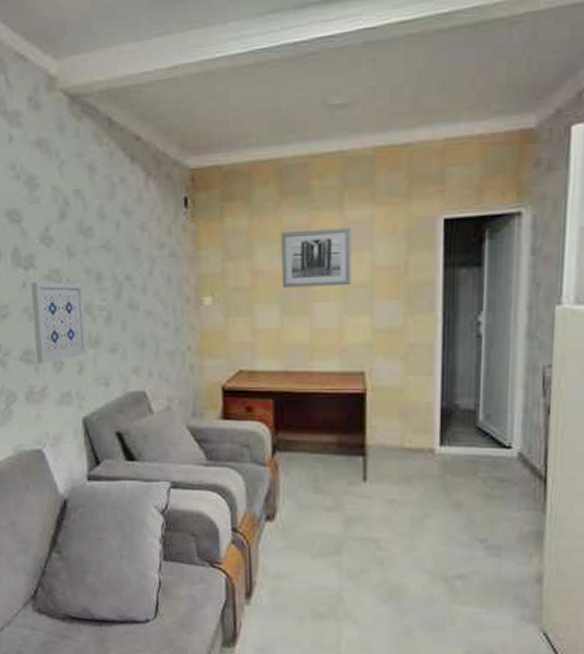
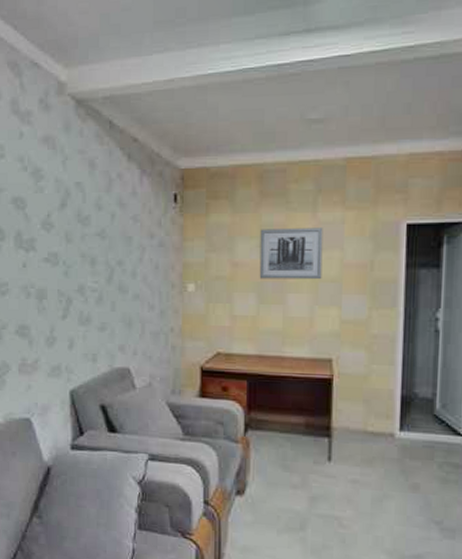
wall art: present [31,281,87,364] -> none [30,262,78,338]

